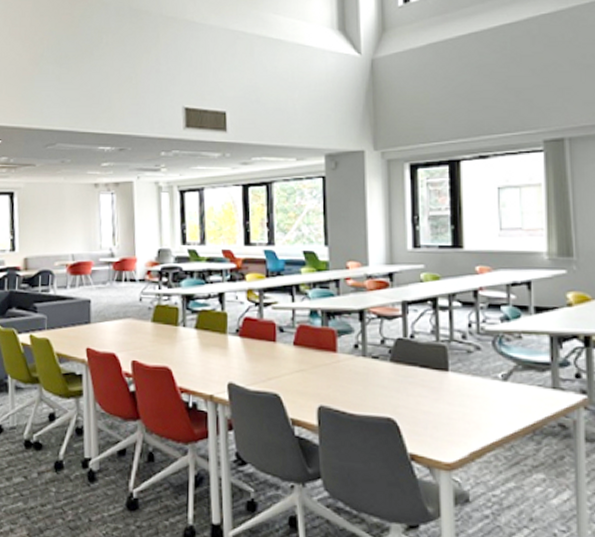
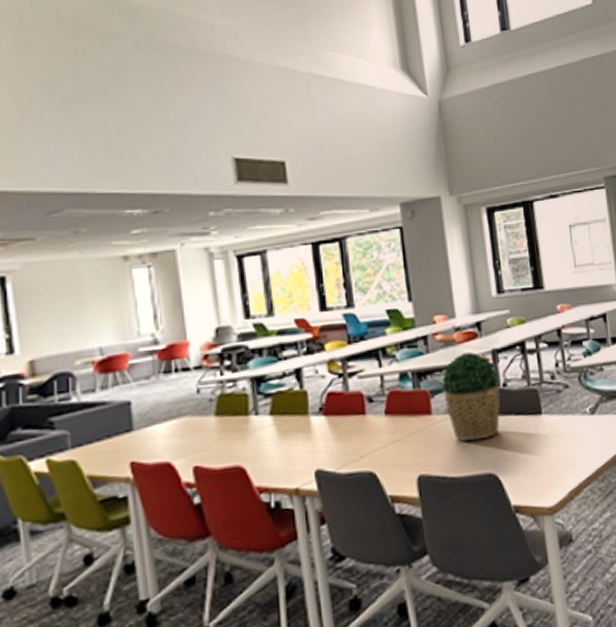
potted plant: none [349,300,407,385] -> present [441,352,501,443]

